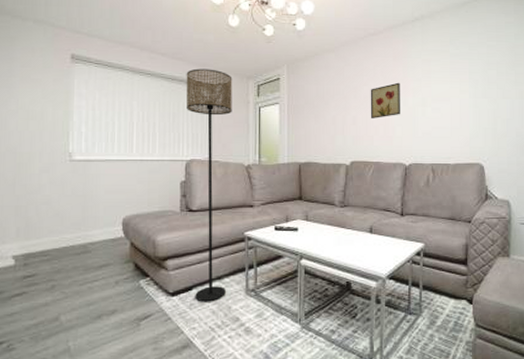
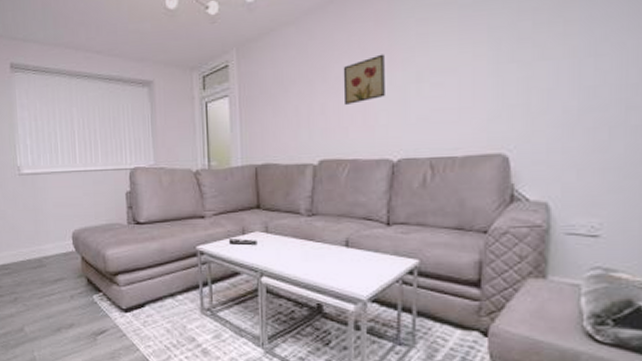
floor lamp: present [186,68,233,302] -> none [123,62,179,320]

